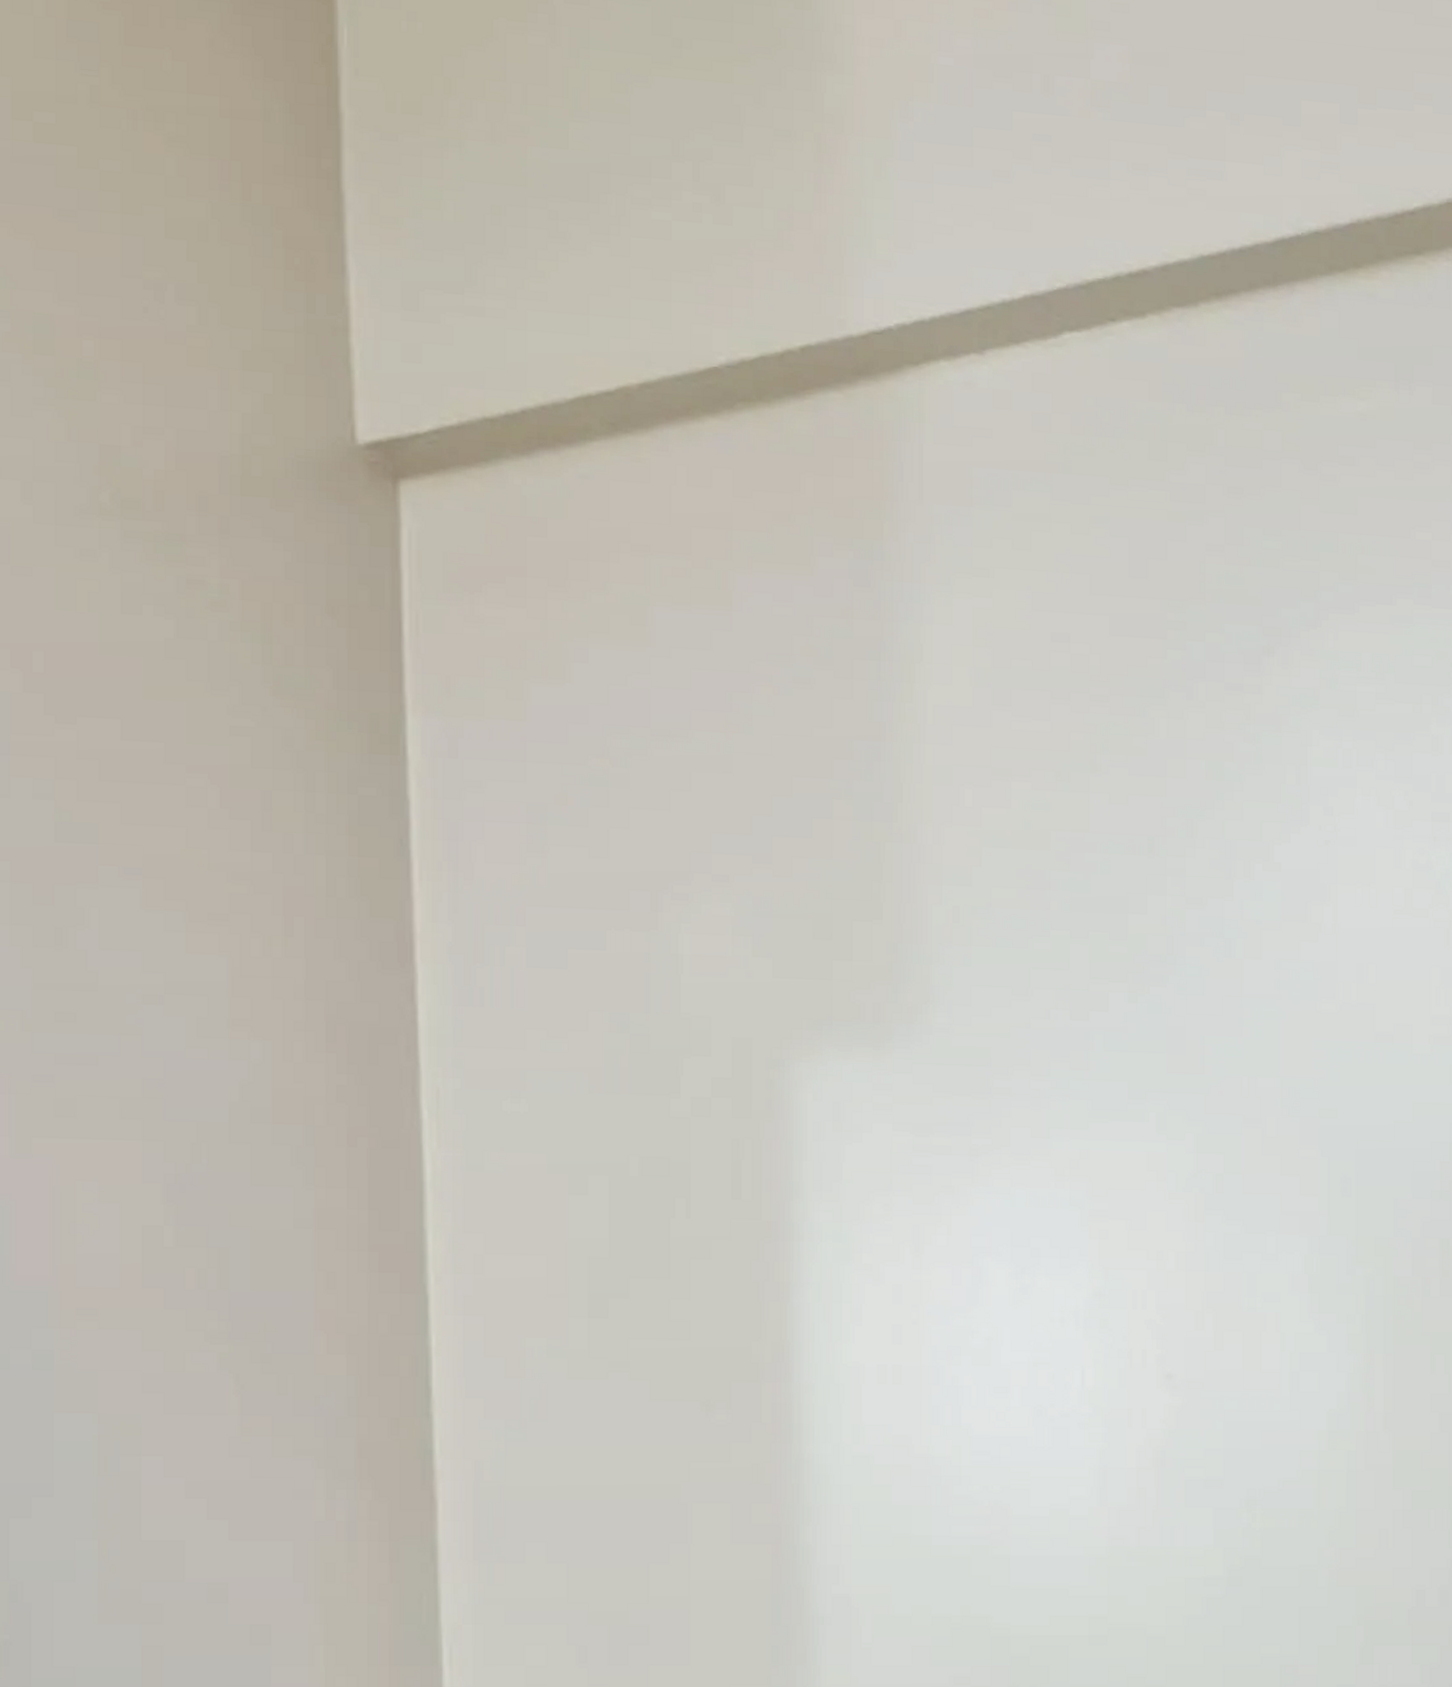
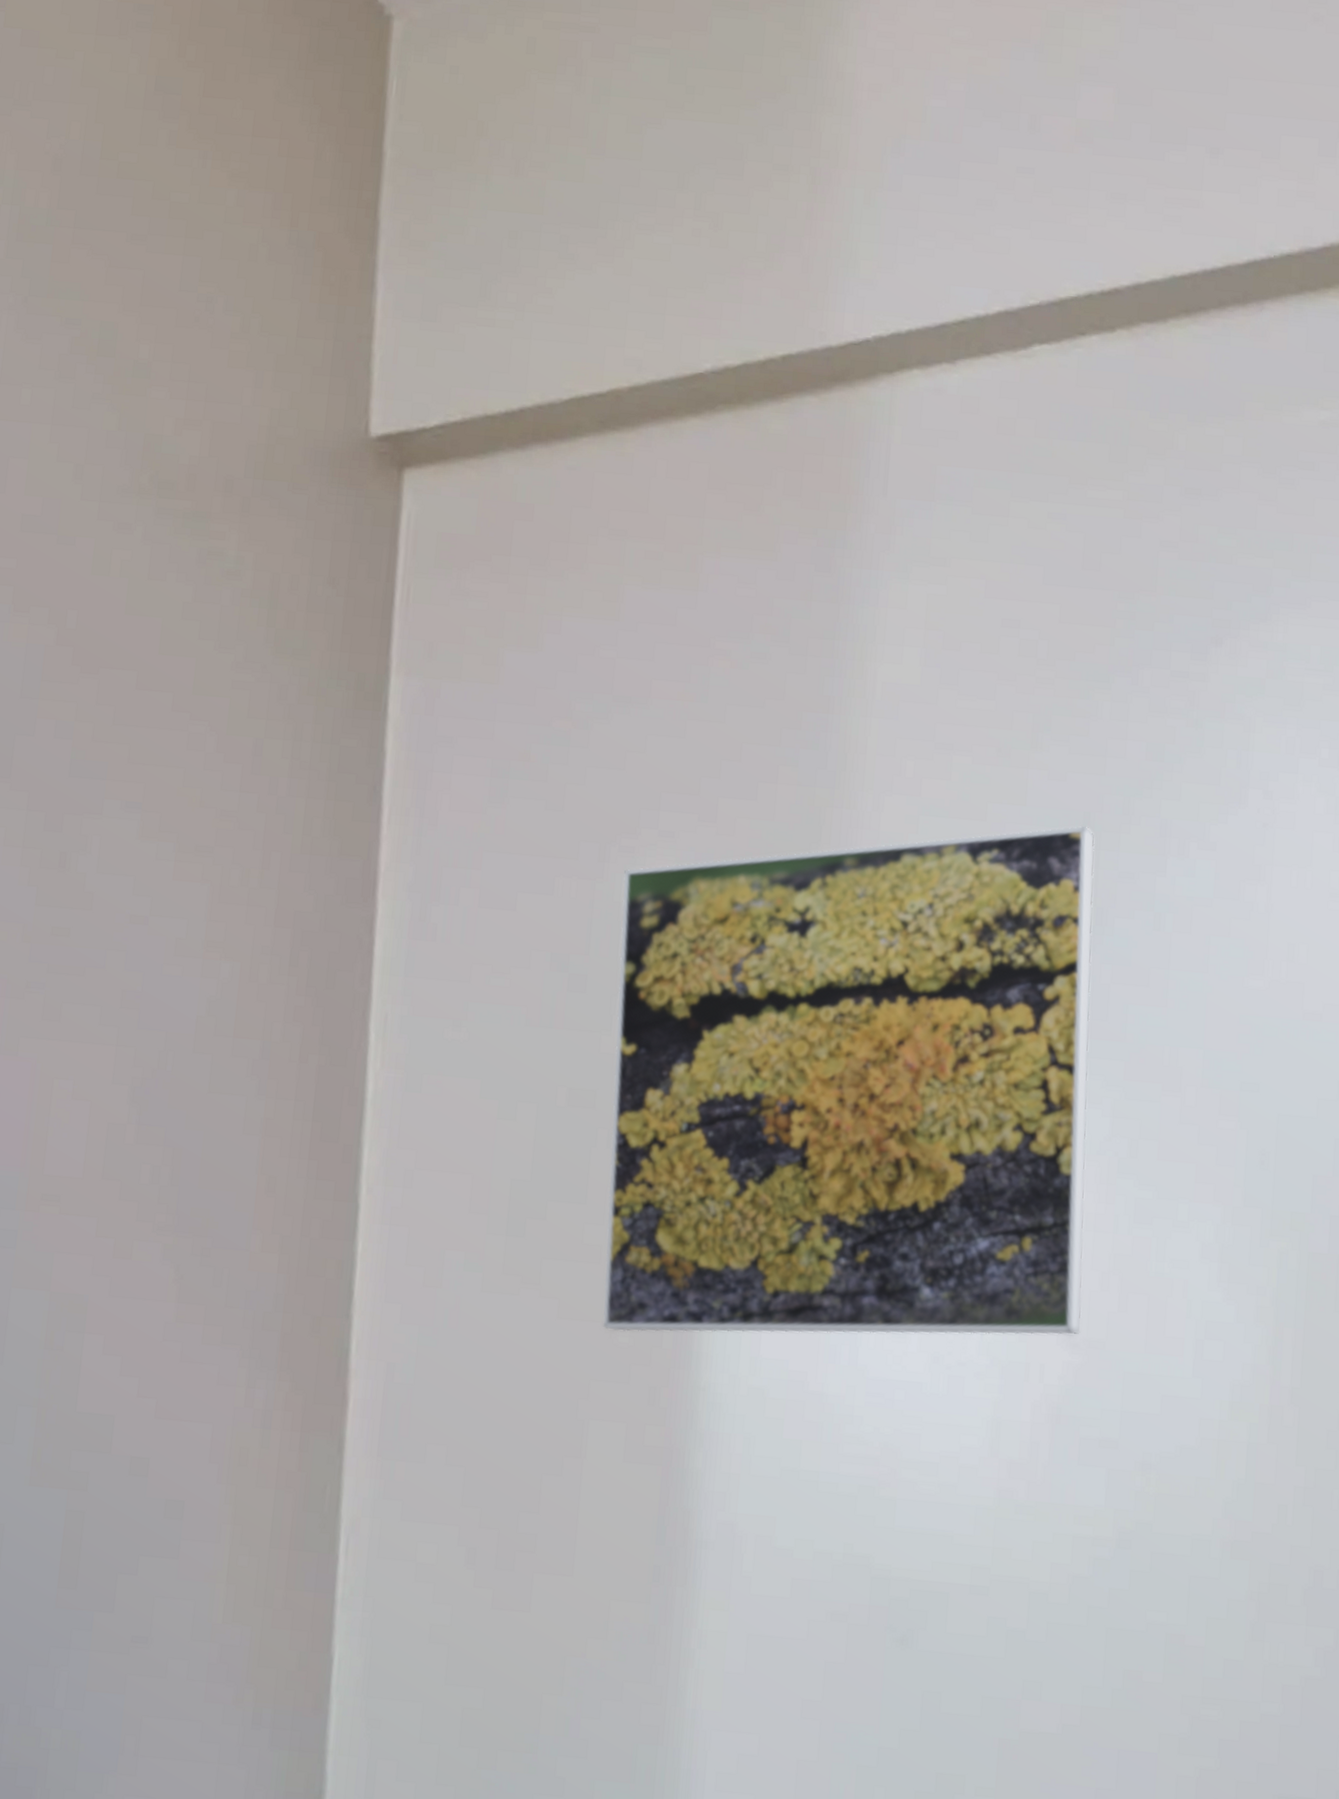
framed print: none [680,851,1179,1408] -> present [602,825,1095,1335]

